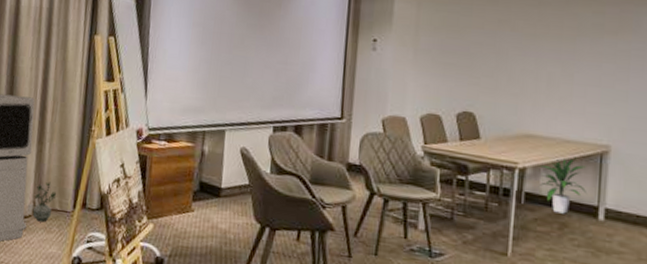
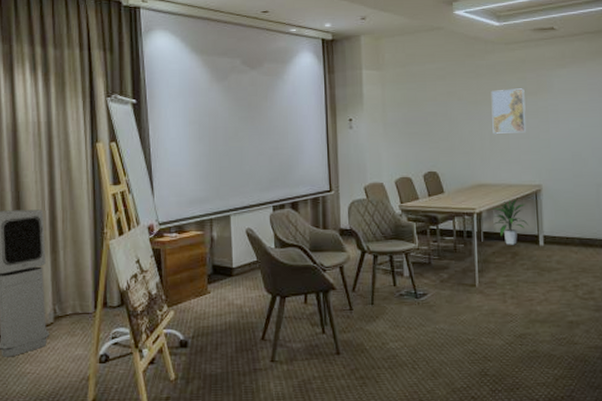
potted plant: present [32,181,56,223] -> none [54,287,75,328]
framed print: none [552,23,601,79] -> present [491,88,526,134]

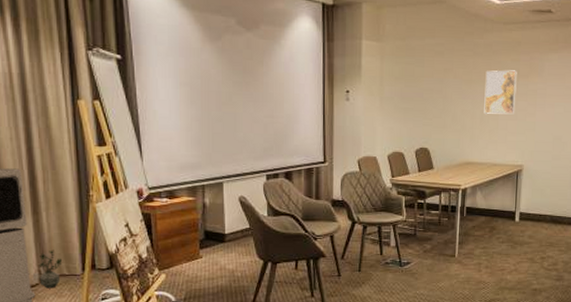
potted plant: none [54,287,75,328] -> present [38,249,62,289]
indoor plant: present [491,197,530,245] -> none [476,176,508,220]

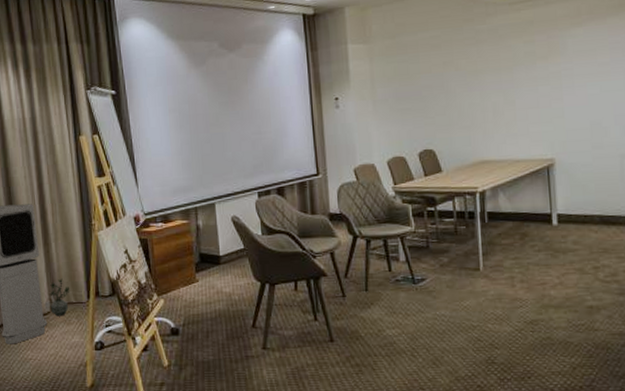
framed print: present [484,70,517,114] -> none [493,52,535,105]

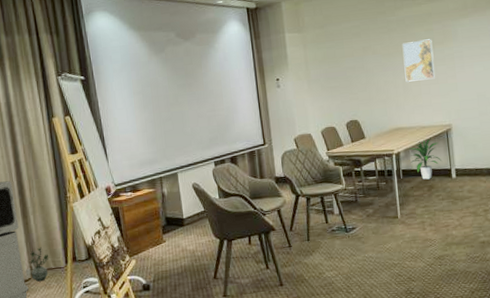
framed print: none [493,52,535,105] -> present [402,39,435,82]
indoor plant: none [496,173,541,226] -> present [408,137,443,180]

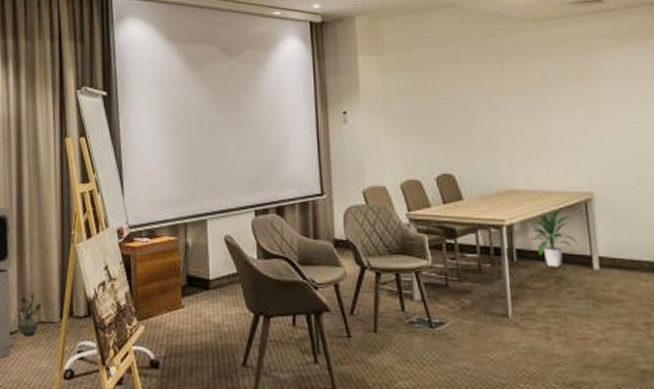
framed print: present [402,39,435,82] -> none [519,73,568,129]

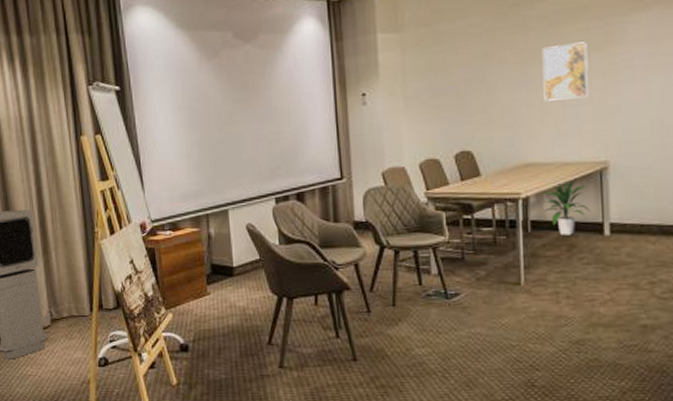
potted plant: present [18,293,41,337] -> none [50,290,71,330]
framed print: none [519,73,568,129] -> present [542,41,589,101]

